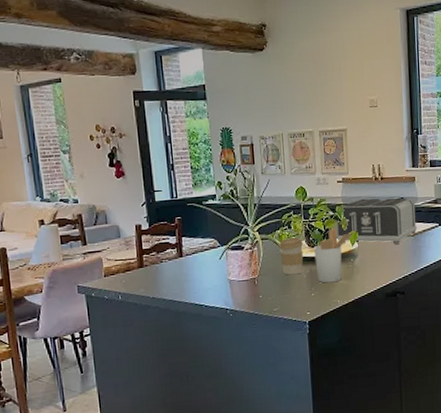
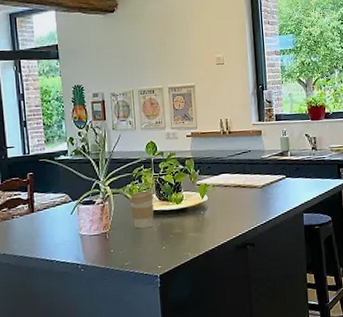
utensil holder: present [314,228,353,283] -> none [164,181,203,236]
toaster: present [337,198,417,244] -> none [187,151,265,196]

